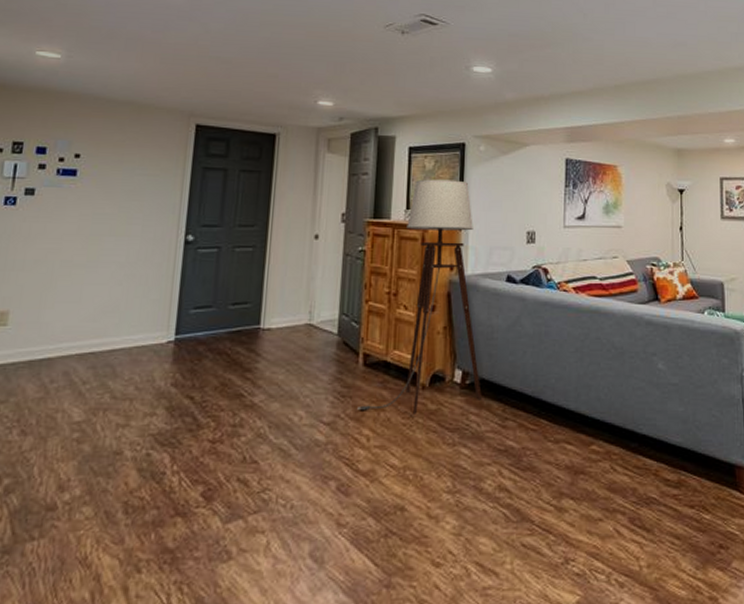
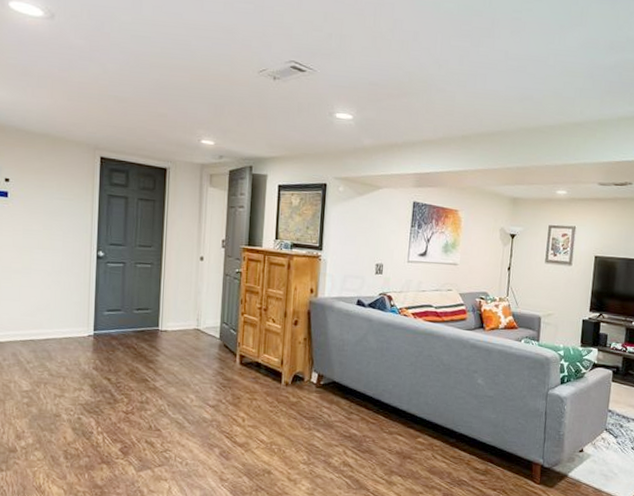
floor lamp: present [357,179,482,414] -> none [235,214,333,404]

